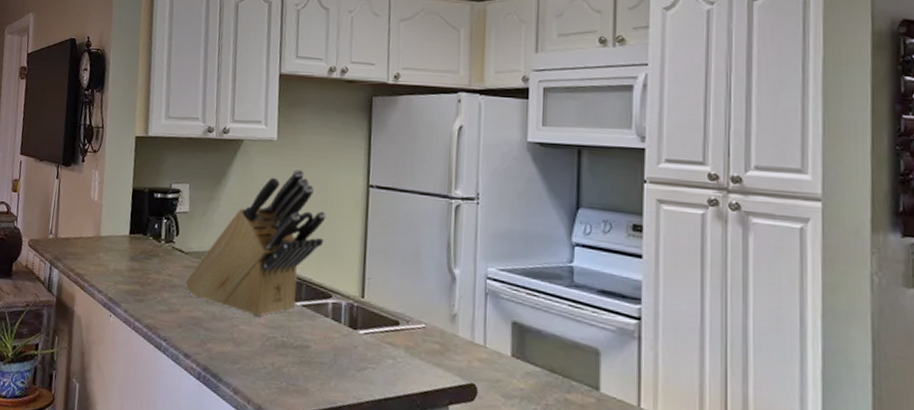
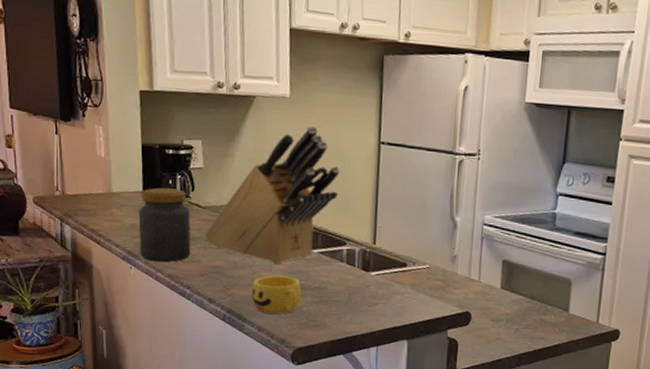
jar: none [120,232,173,311] -> present [138,187,191,262]
cup: none [229,329,283,376] -> present [251,275,302,315]

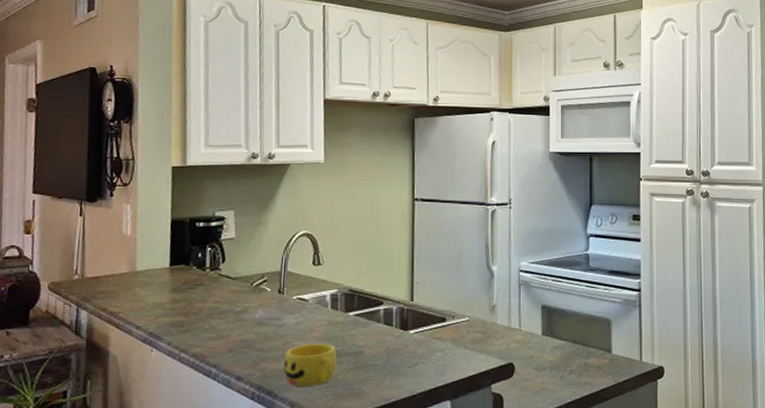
jar: present [138,187,191,262] -> none [162,262,220,341]
knife block: present [204,125,340,264] -> none [234,188,375,332]

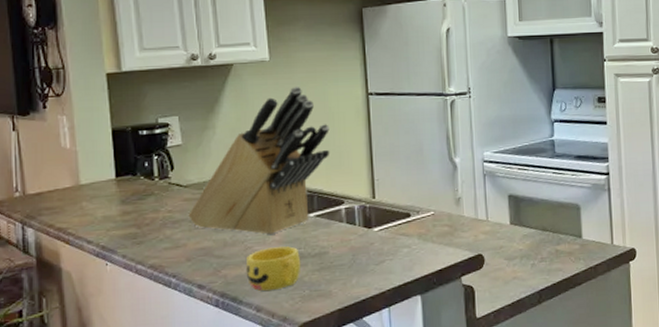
knife block: none [234,188,375,332] -> present [188,86,330,236]

